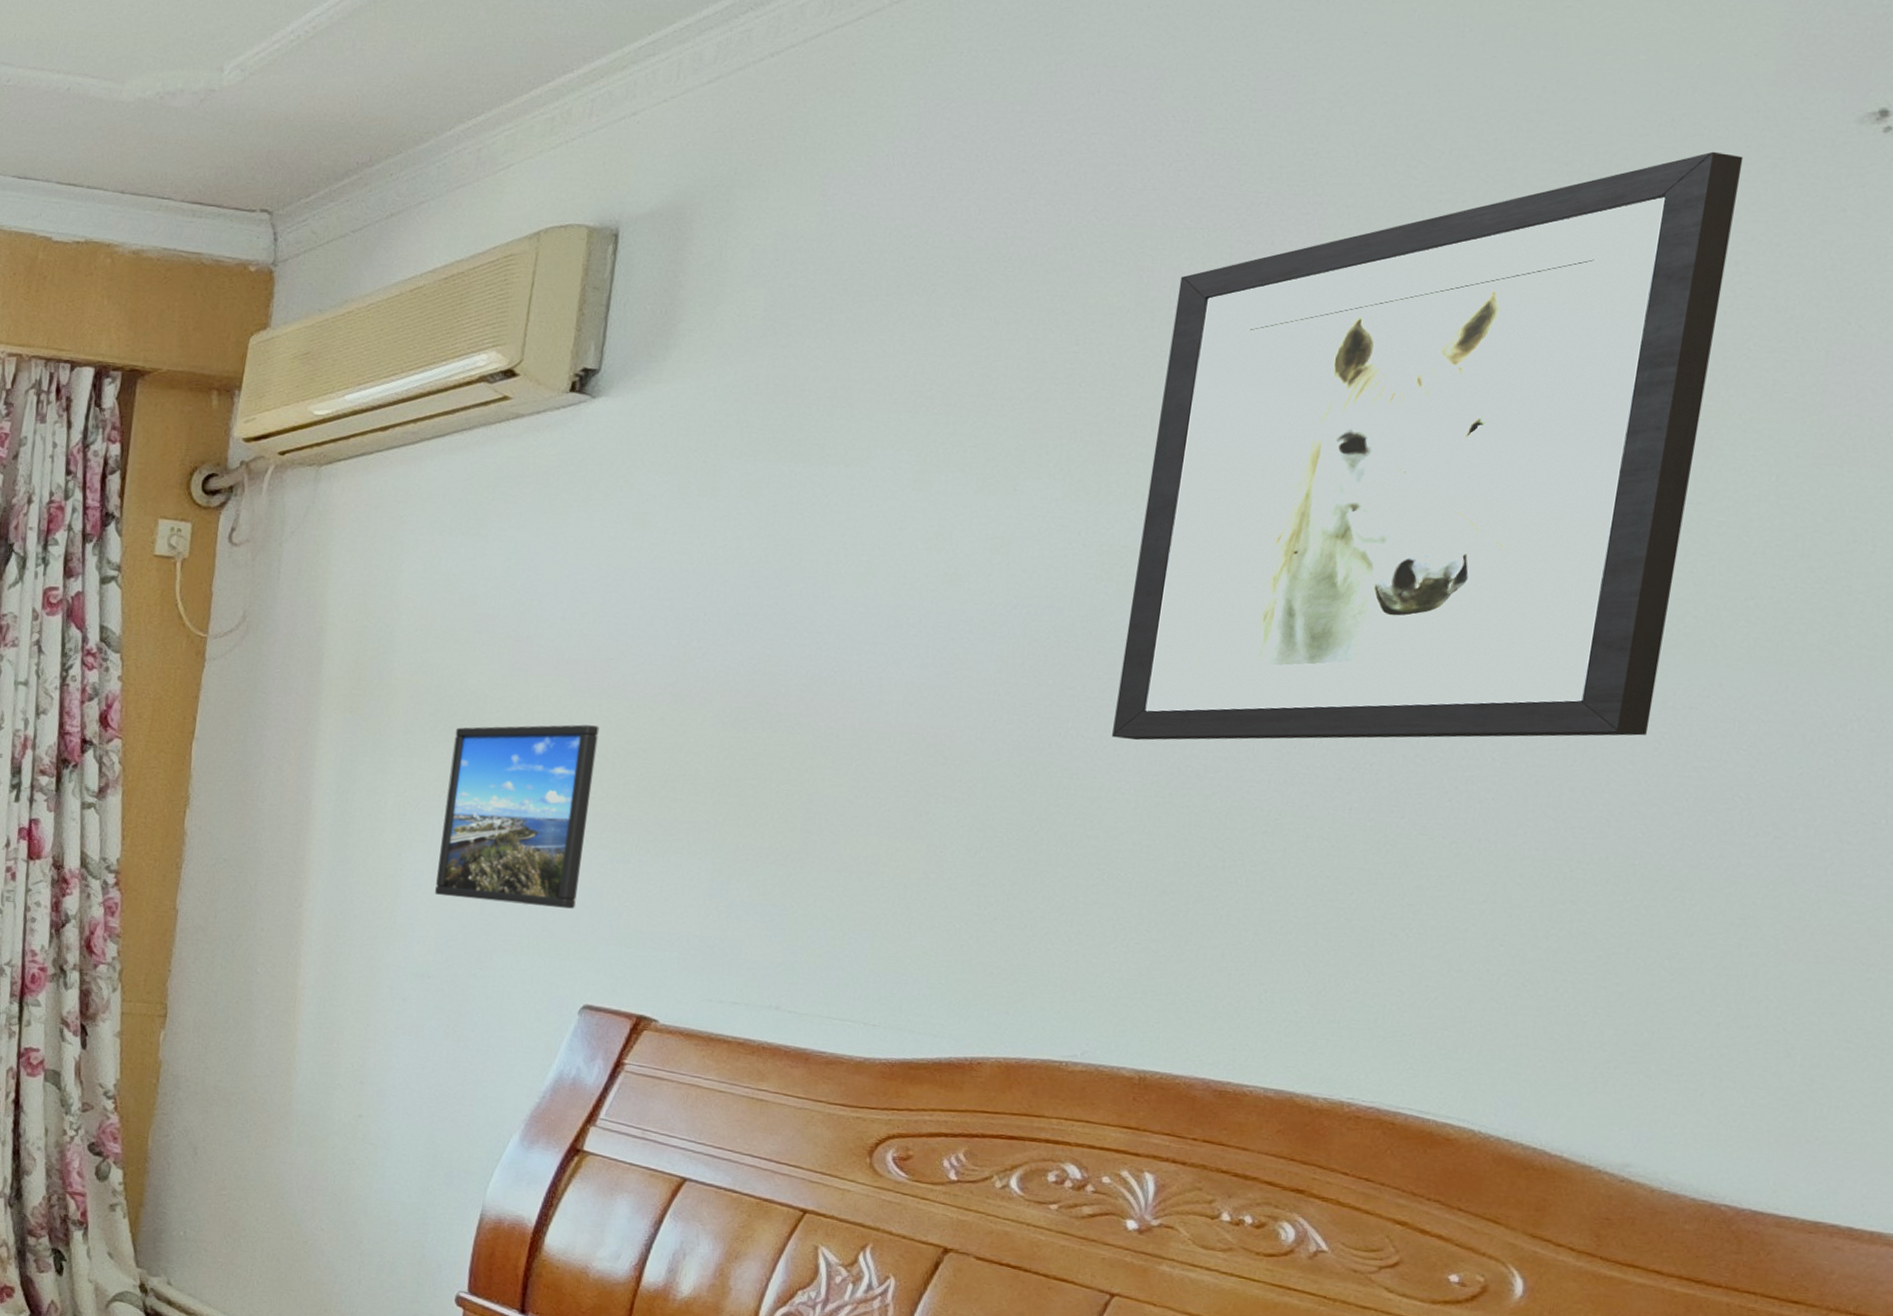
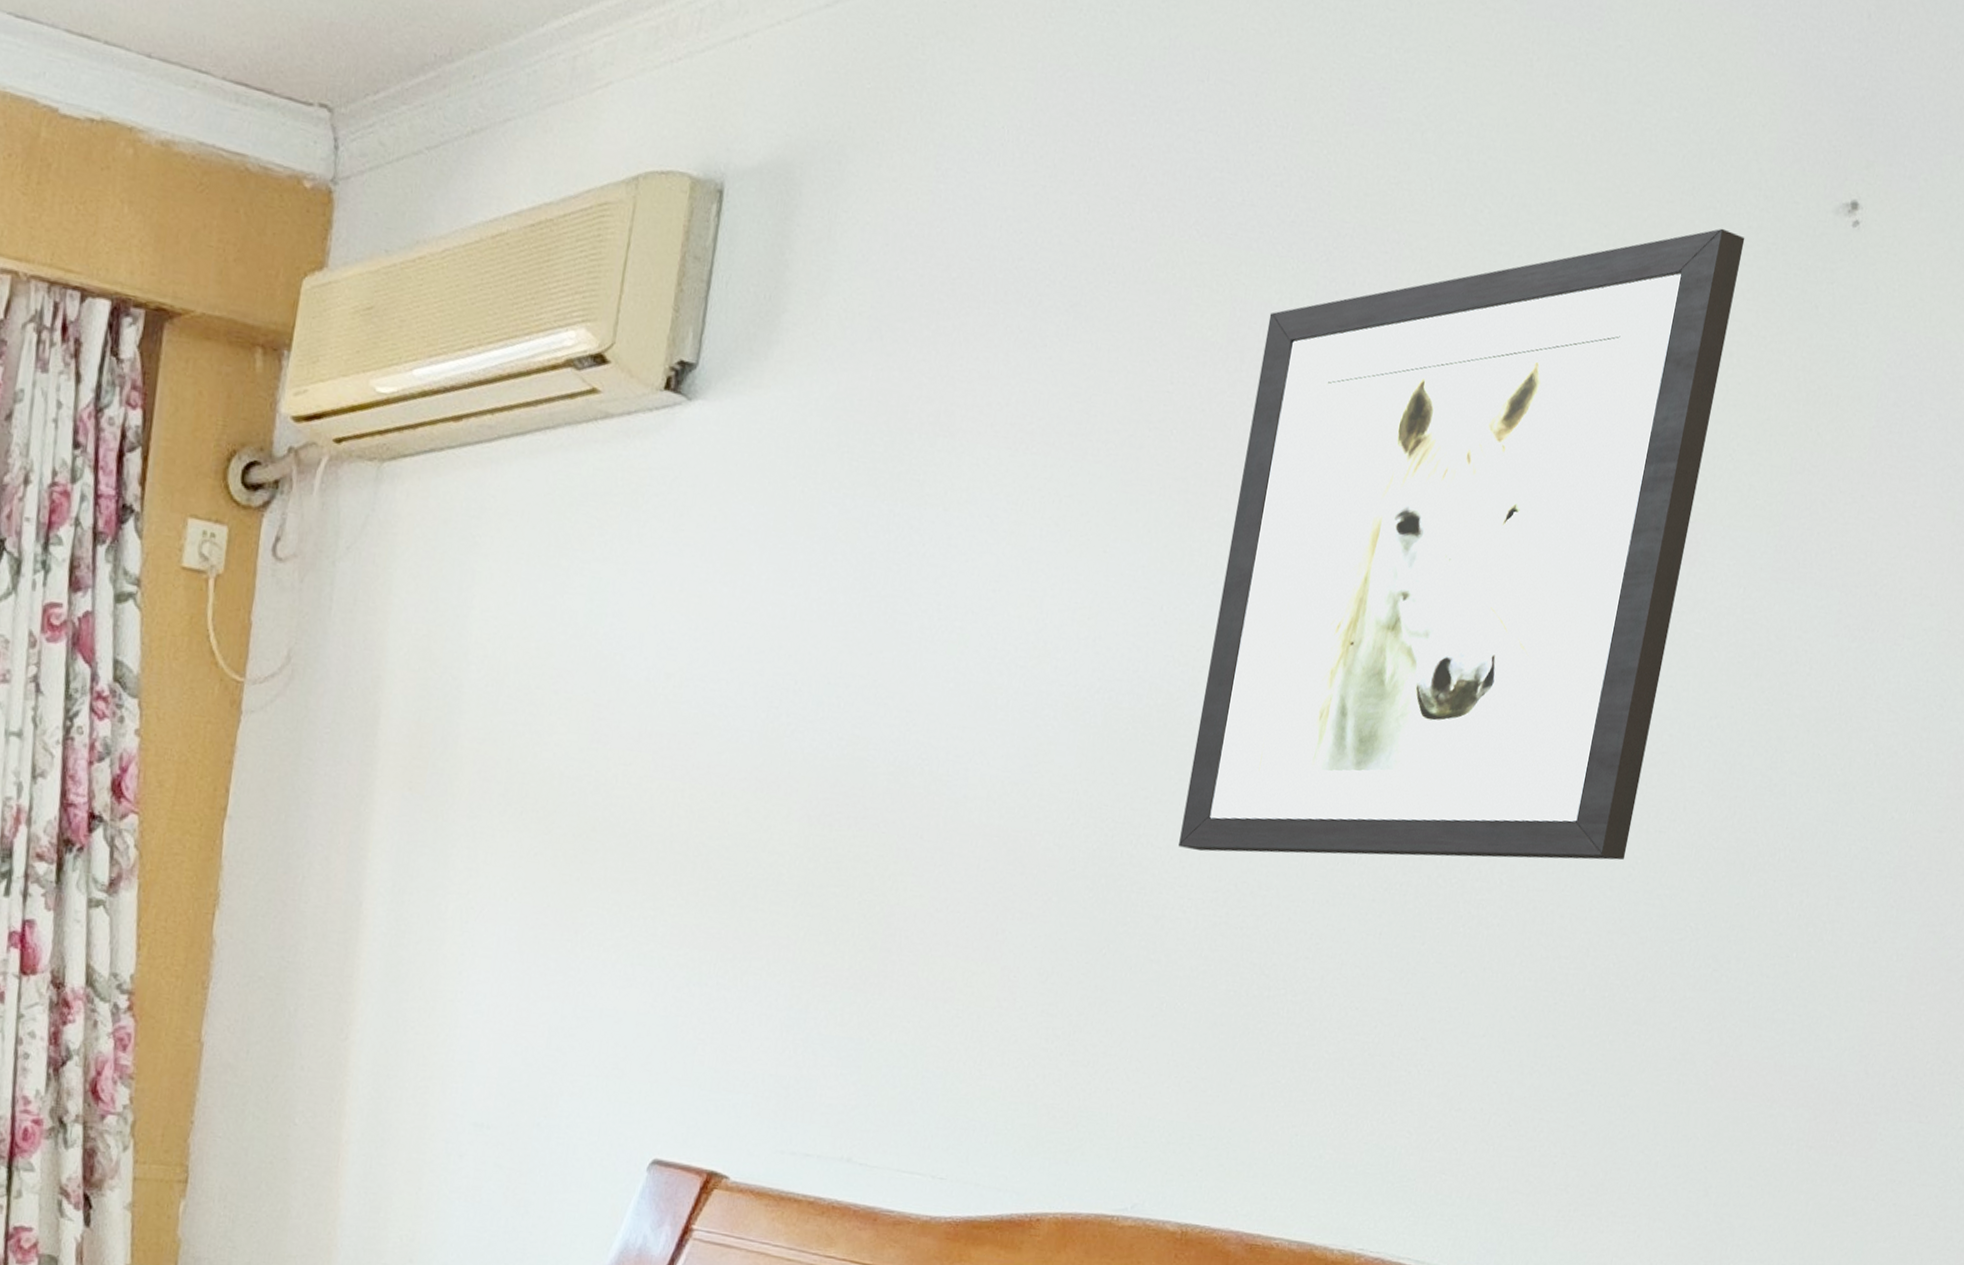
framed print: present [435,724,600,909] -> none [498,812,681,1042]

